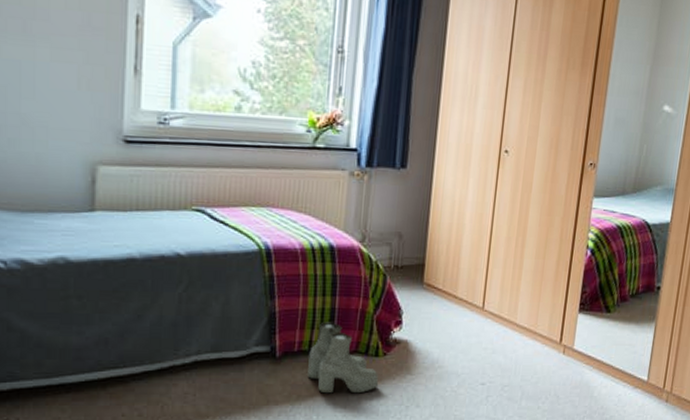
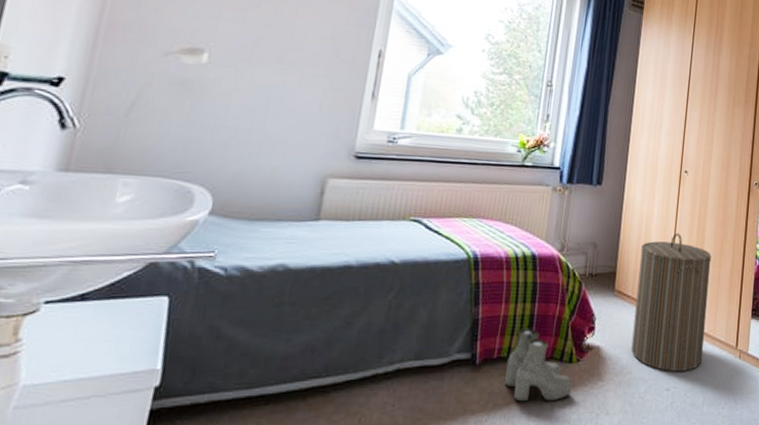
laundry hamper: none [443,221,535,367] -> present [631,232,712,372]

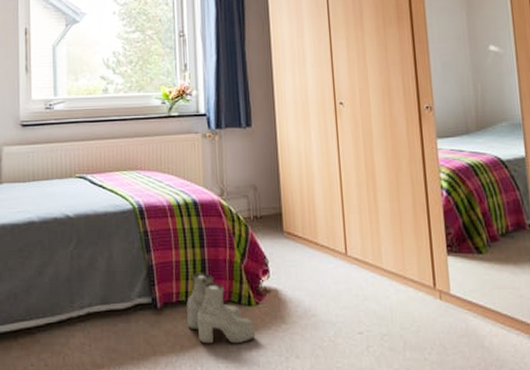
laundry hamper: present [631,232,712,372] -> none [305,168,396,315]

